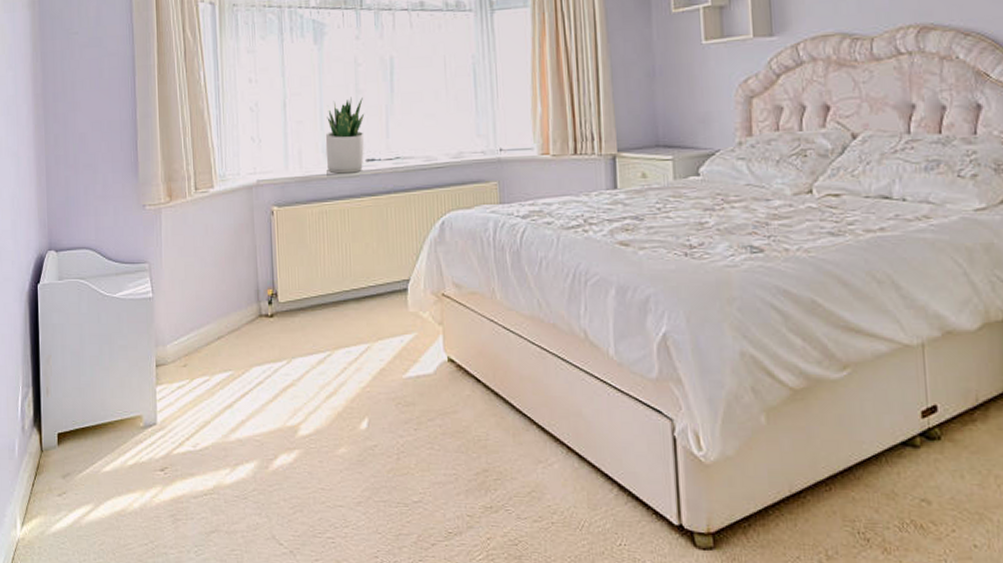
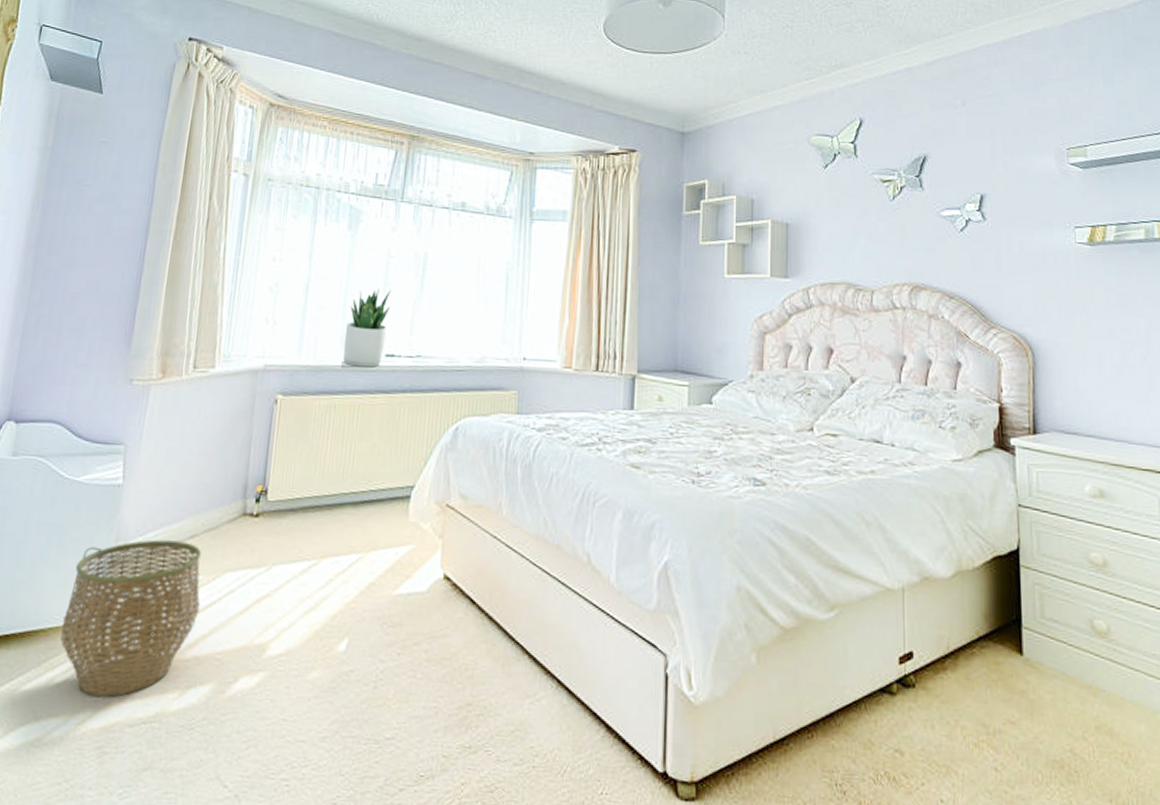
basket: none [124,342,236,476] -> present [60,539,202,698]

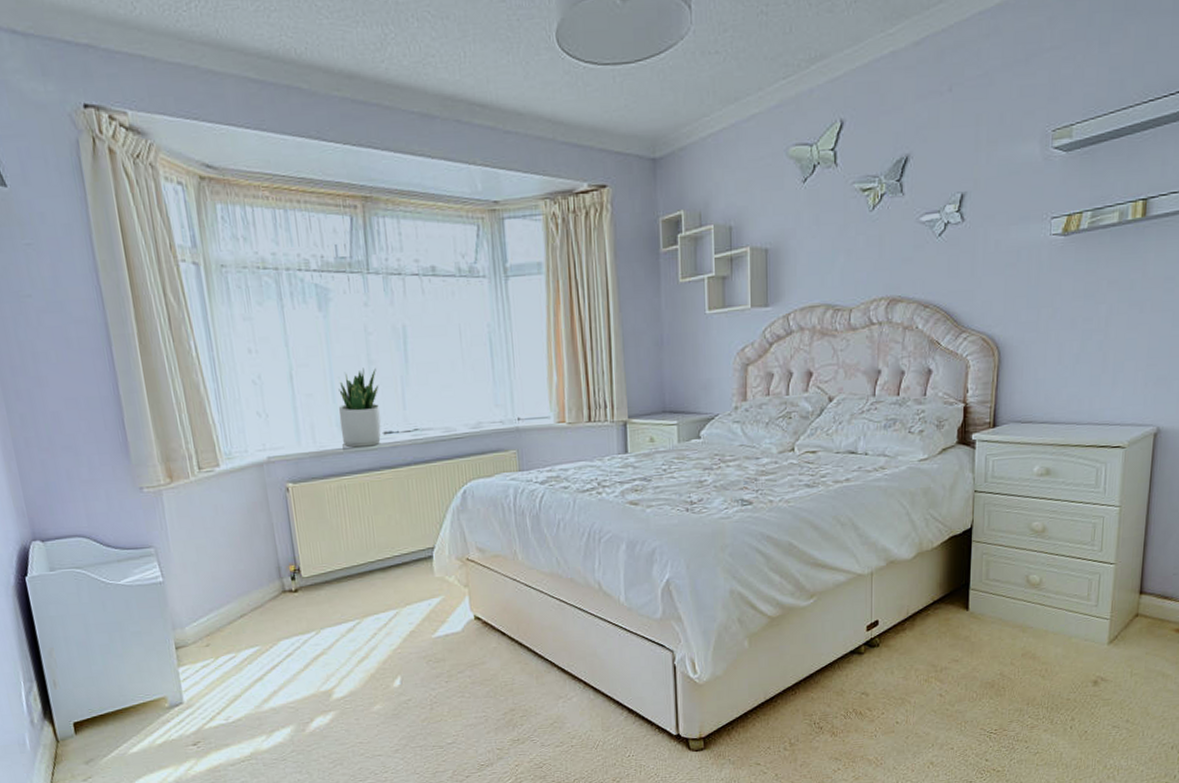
basket: present [60,539,202,698] -> none [143,621,266,749]

